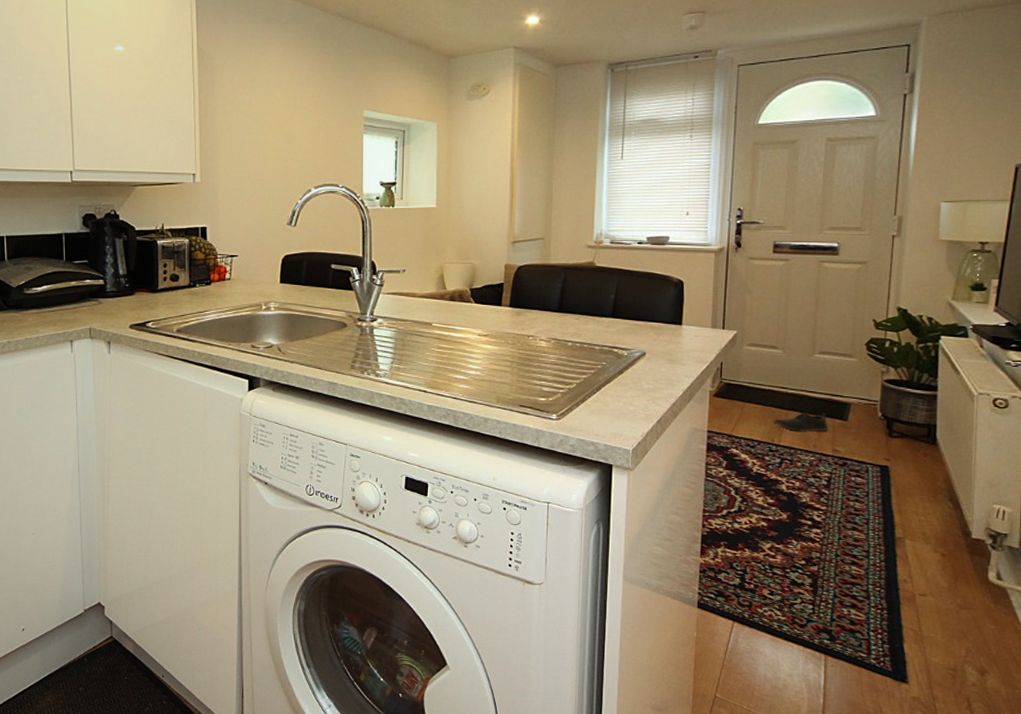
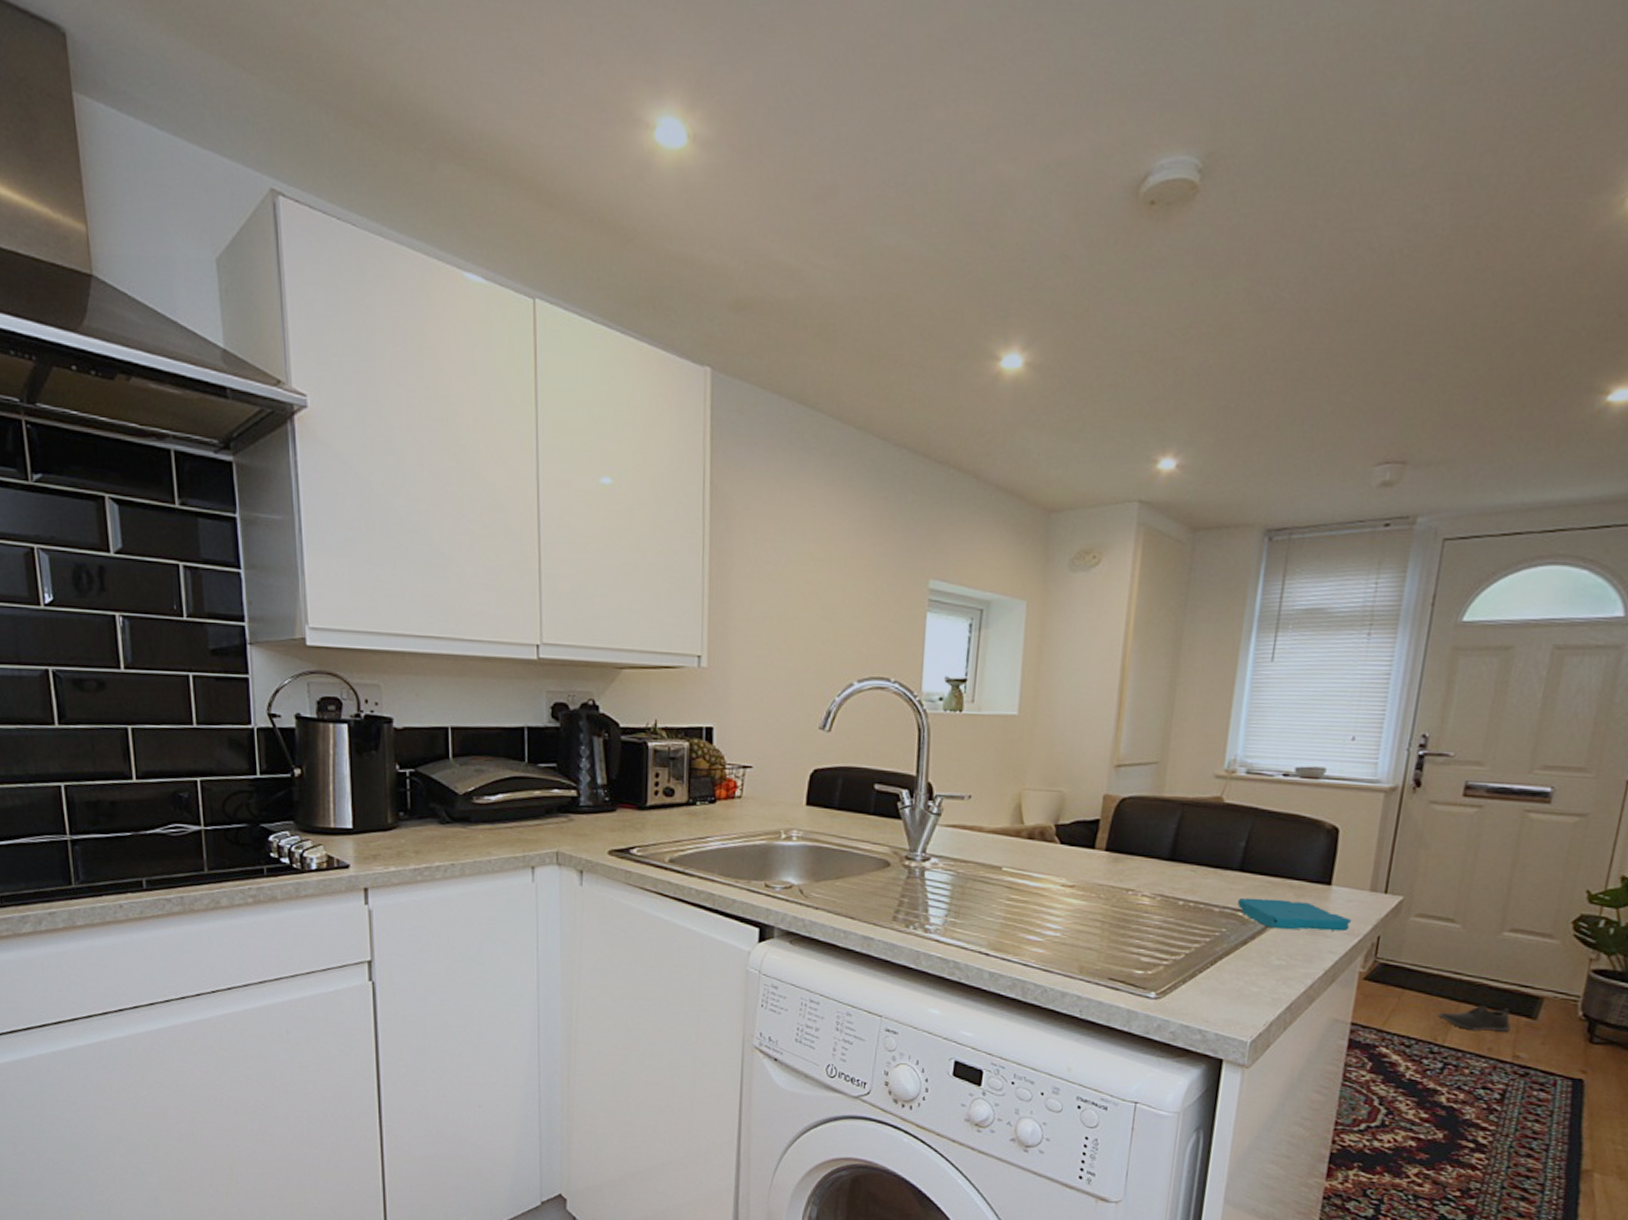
sponge: none [613,337,701,361] -> present [1238,897,1352,932]

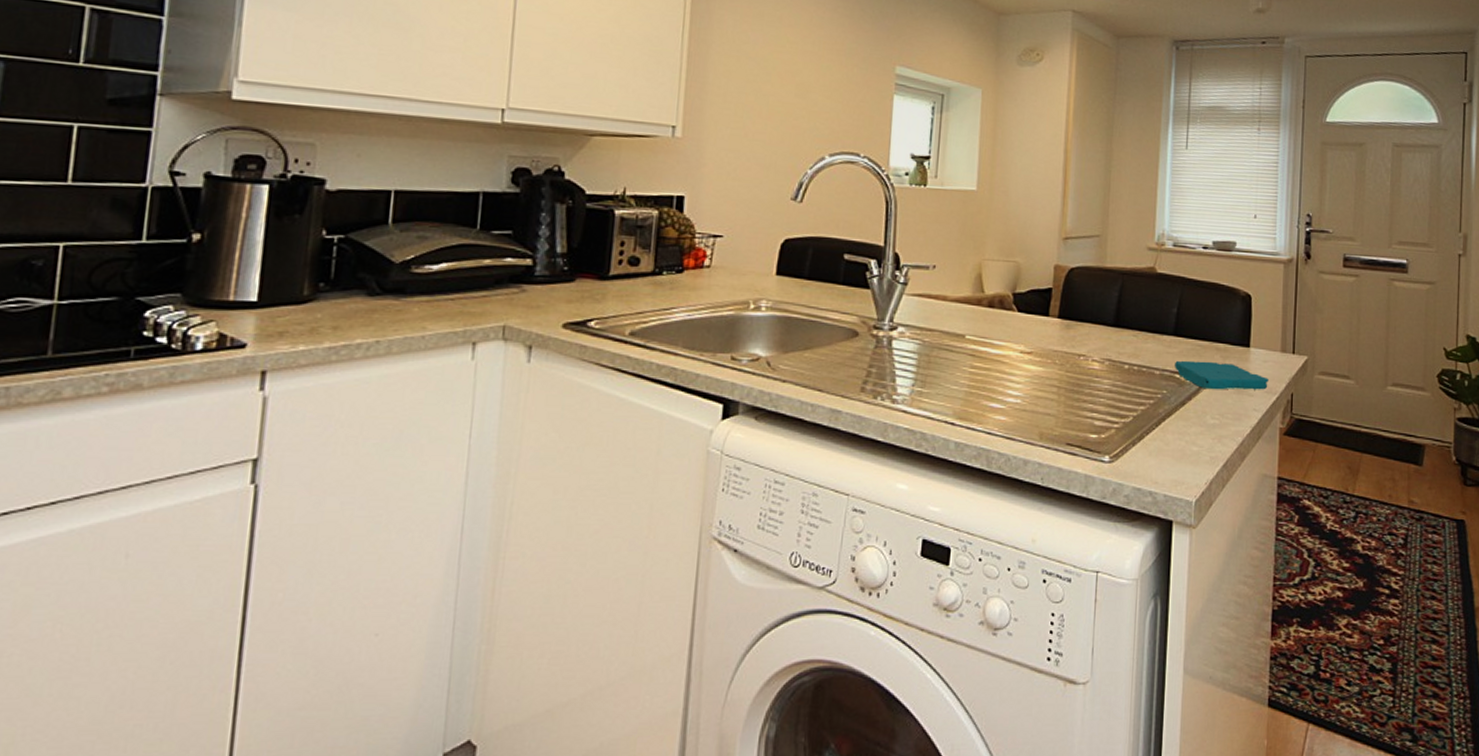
shoe: present [1437,1005,1511,1032] -> none [1346,455,1404,479]

